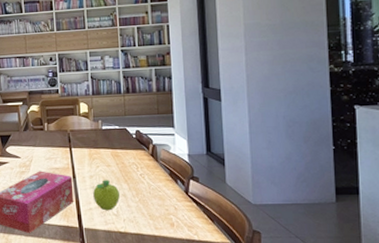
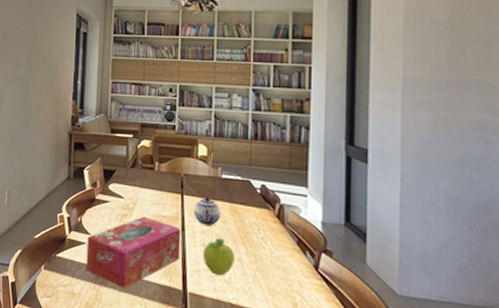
teapot: none [81,146,105,171] -> present [193,196,221,226]

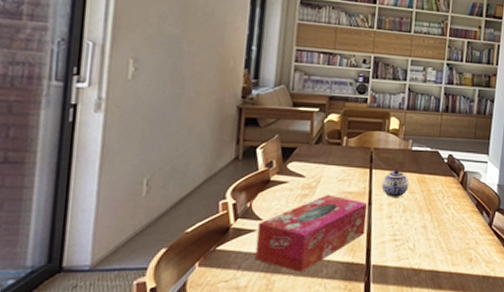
fruit: present [203,238,236,276] -> none [389,208,421,245]

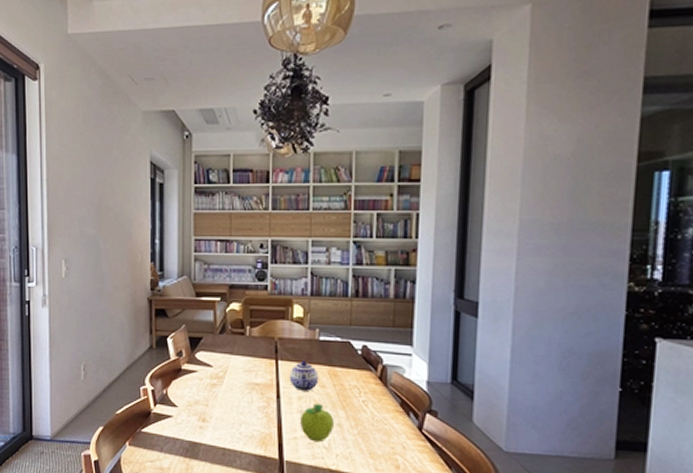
tissue box: present [255,194,368,273] -> none [174,385,276,461]
fruit: none [389,208,421,245] -> present [300,403,335,443]

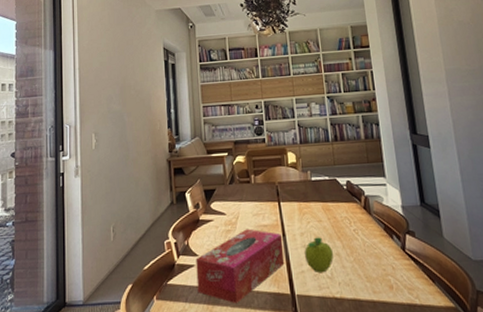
tissue box: none [174,385,276,461] -> present [196,229,285,304]
teapot: present [289,361,319,391] -> none [291,200,316,227]

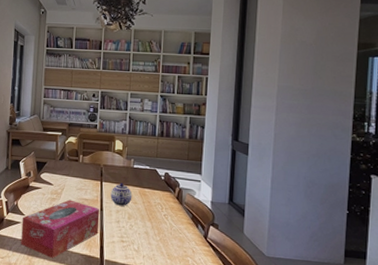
teapot: none [291,200,316,227] -> present [110,183,133,206]
fruit: present [304,237,334,273] -> none [117,216,143,246]

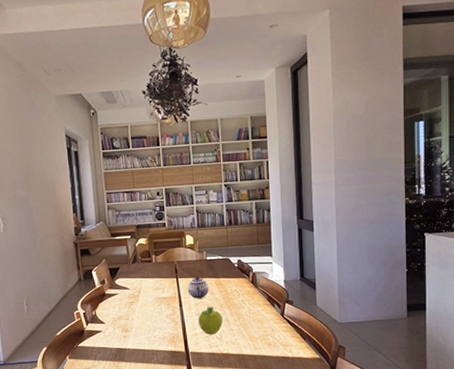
tissue box: present [21,200,100,259] -> none [103,300,181,361]
fruit: none [117,216,143,246] -> present [198,306,224,335]

